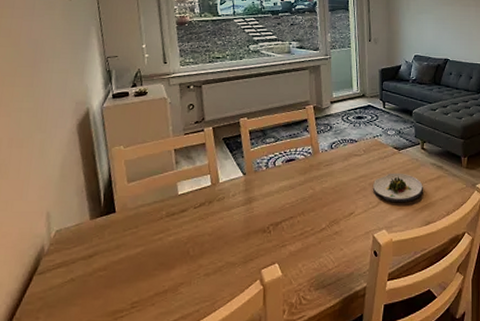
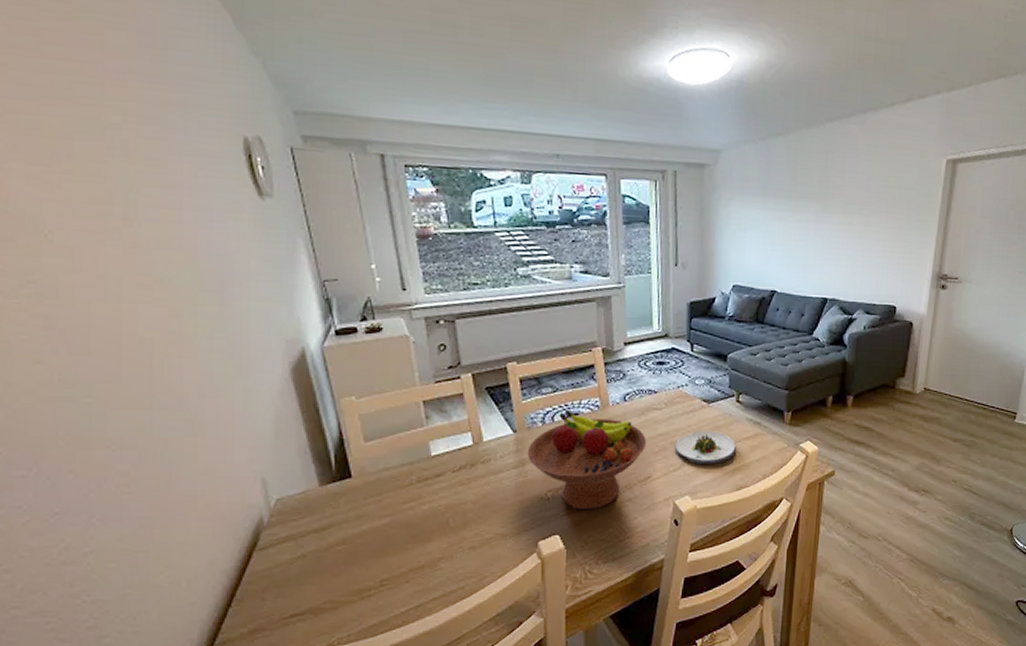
fruit bowl: none [253,155,349,242] -> present [527,409,646,510]

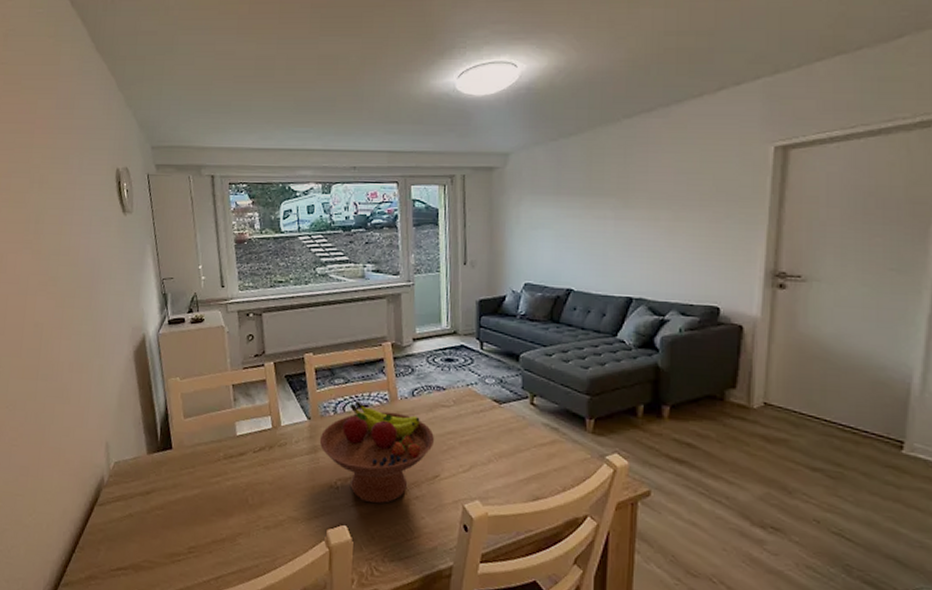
salad plate: present [675,430,736,464] -> none [465,431,531,469]

